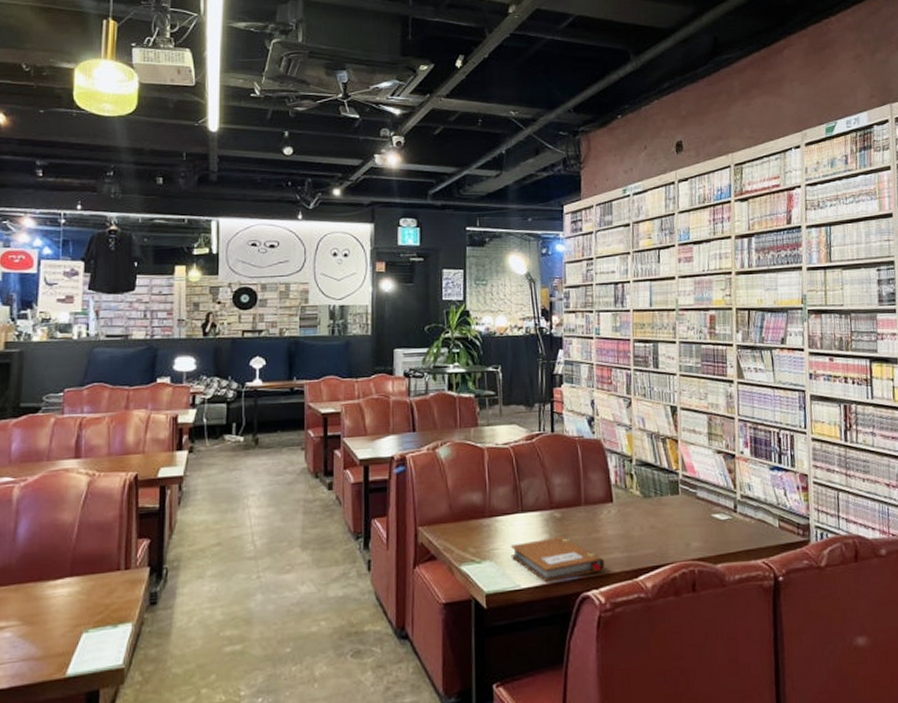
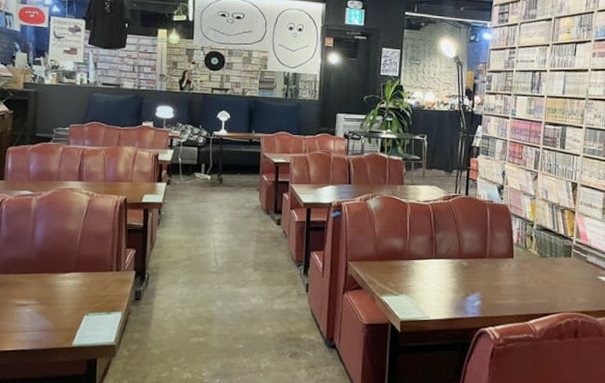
notebook: present [510,536,605,583] -> none [423,281,502,317]

